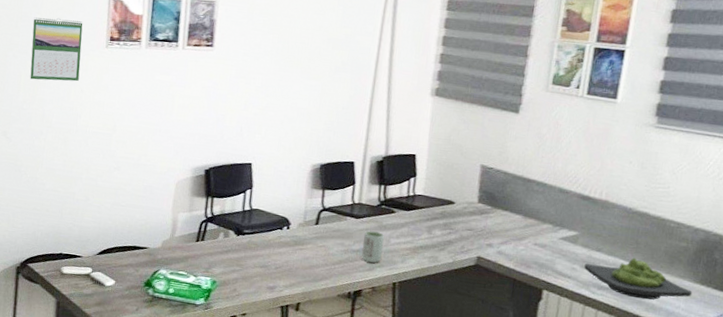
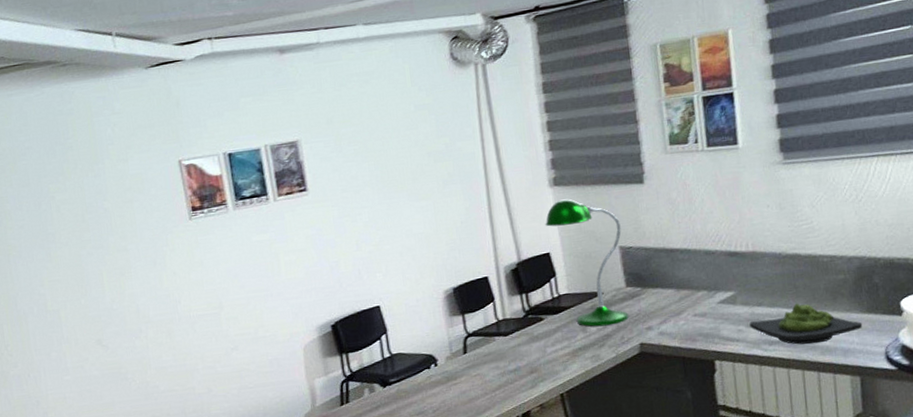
calendar: present [30,17,83,82] -> none [100,198,168,275]
cup: present [361,230,384,263] -> none [517,344,542,379]
desk lamp: none [418,109,488,234] -> present [545,199,629,327]

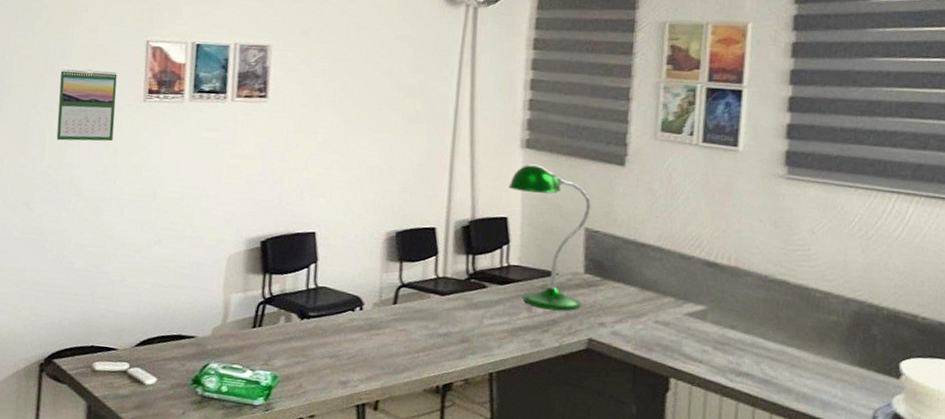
calendar: none [100,198,168,275] -> present [56,69,117,142]
wasabi: present [749,303,863,345] -> none [717,336,851,388]

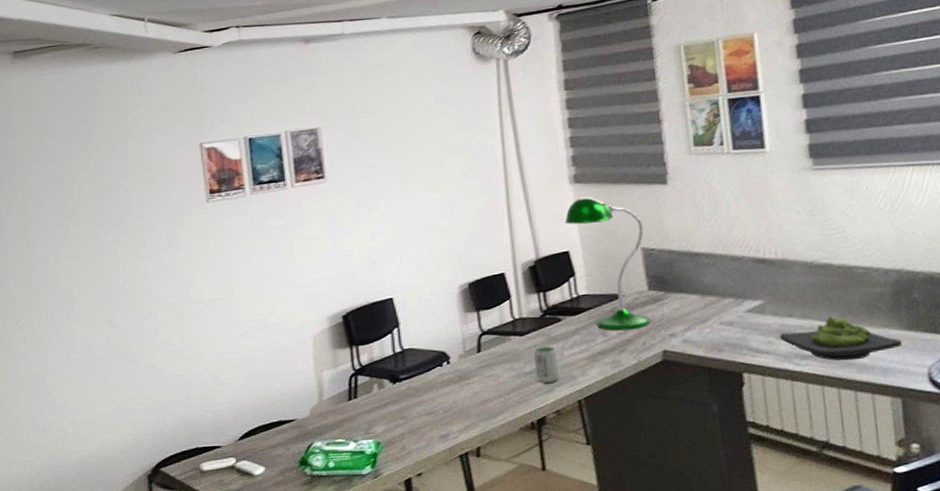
calendar: present [56,69,117,142] -> none [120,179,183,254]
cup: none [449,310,476,349] -> present [533,346,559,383]
wasabi: none [717,336,851,388] -> present [780,316,903,361]

